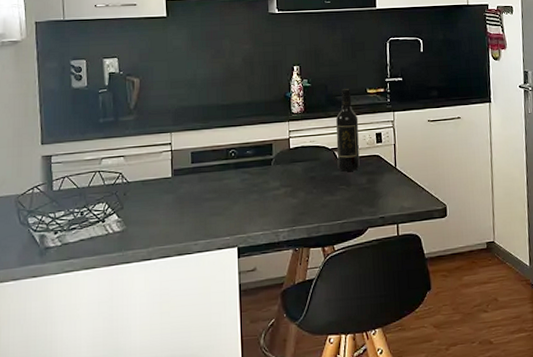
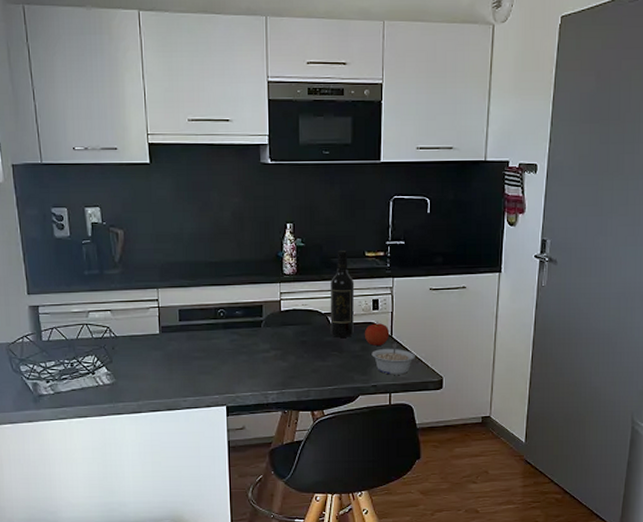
apple: none [369,153,394,178] -> present [364,321,390,346]
legume: none [378,174,419,206] -> present [371,343,415,375]

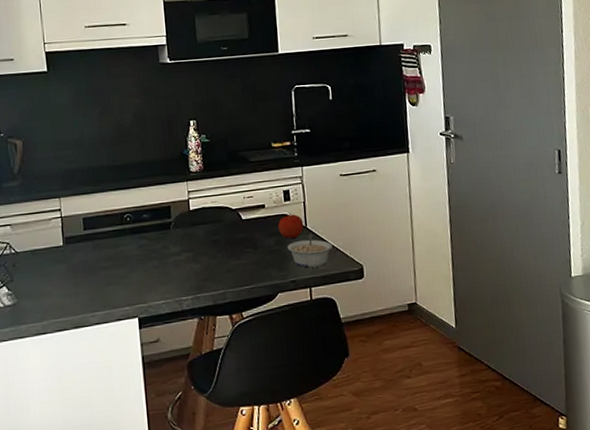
wine bottle: present [330,250,355,337] -> none [239,142,267,233]

